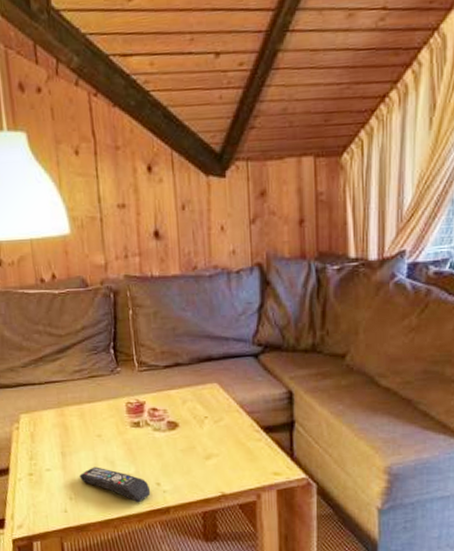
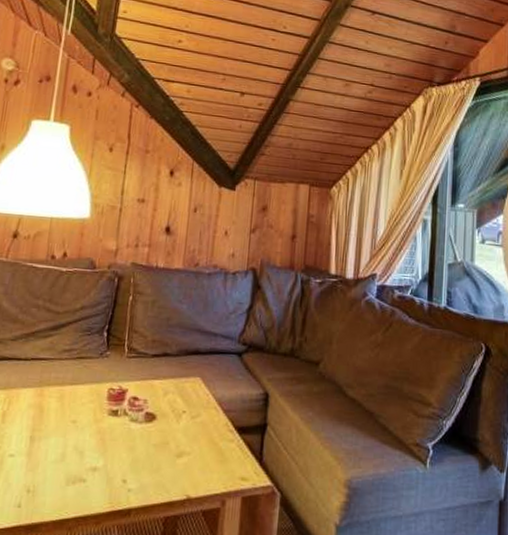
remote control: present [79,466,151,503] -> none [43,456,116,502]

